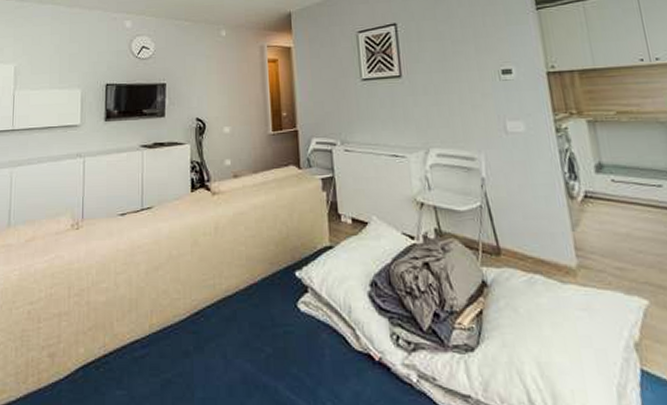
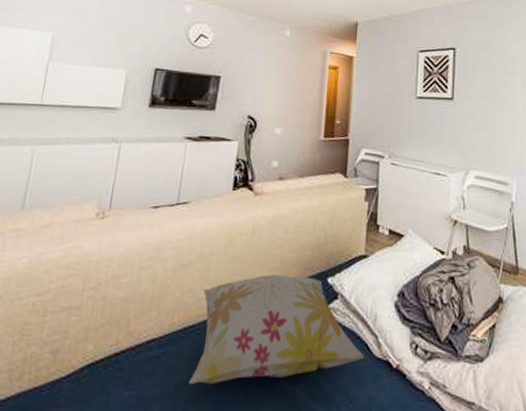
decorative pillow: none [174,271,343,383] -> present [189,274,364,385]

